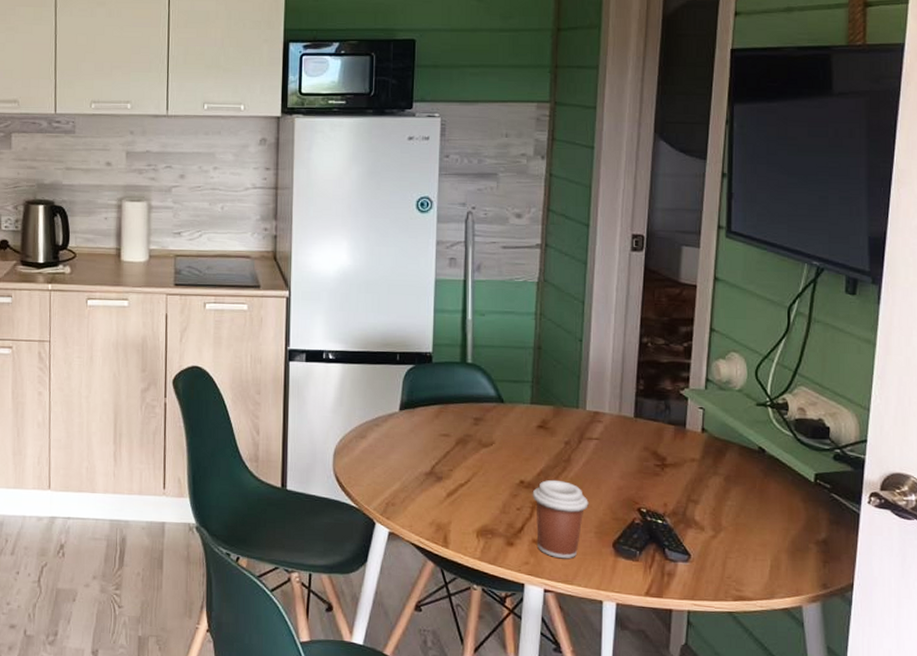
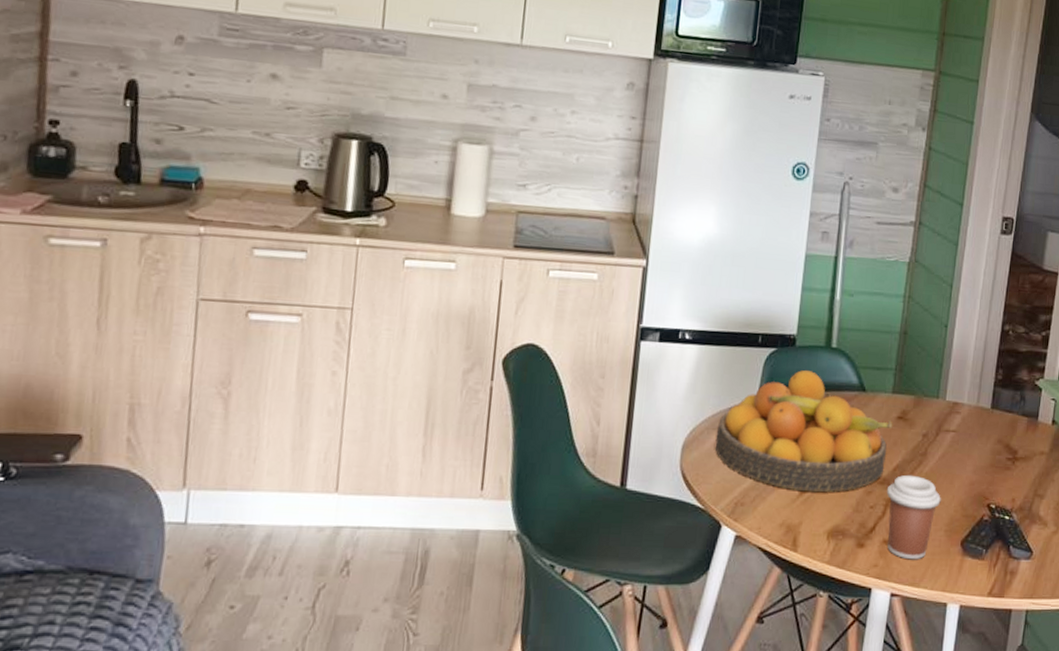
fruit bowl: none [364,384,534,495] -> present [715,370,893,493]

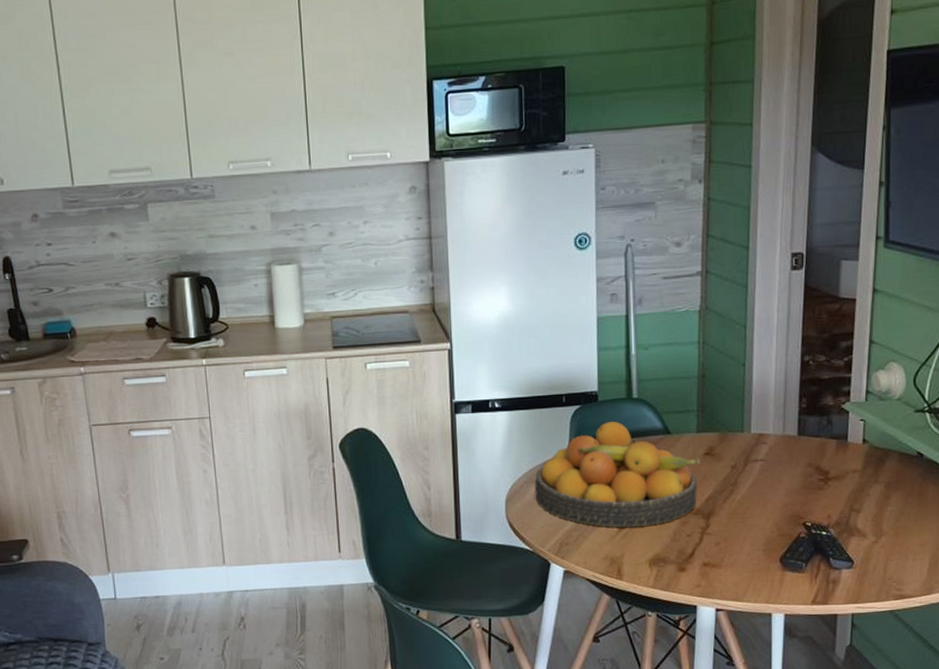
coffee cup: present [886,474,941,560] -> none [701,503,756,579]

